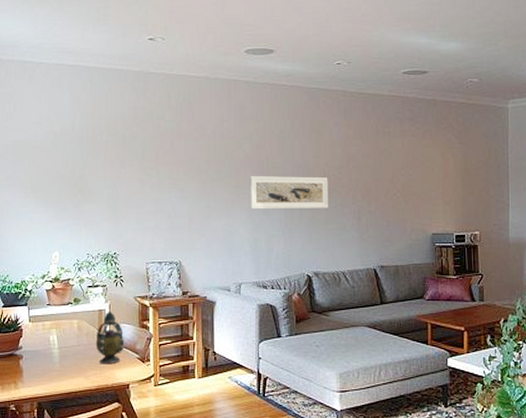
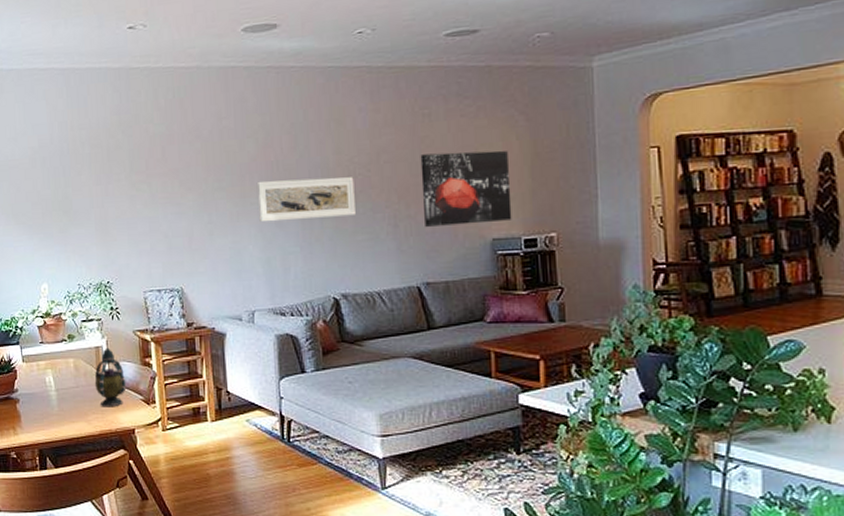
wall art: none [380,164,447,221] -> present [420,150,512,227]

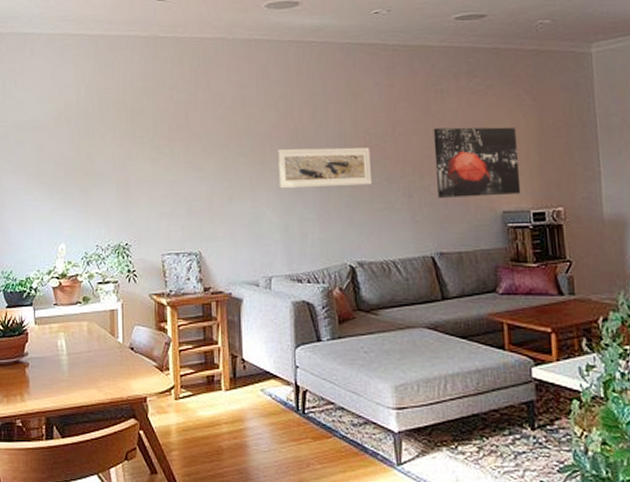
teapot: present [94,347,127,407] -> none [107,311,140,374]

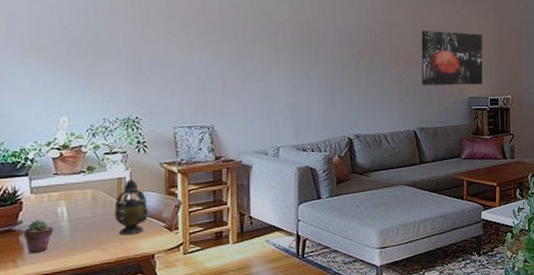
potted succulent: none [28,352,54,387] -> present [23,220,54,253]
teapot: none [107,311,140,374] -> present [114,179,149,235]
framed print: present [276,147,371,189] -> none [288,38,370,73]

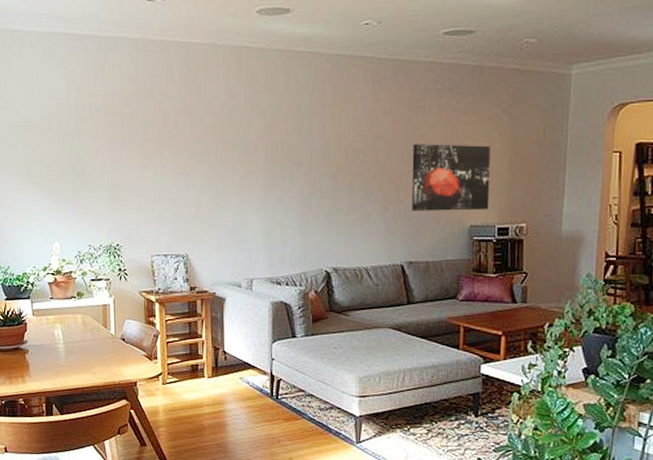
potted succulent: present [23,220,54,253] -> none [28,340,52,371]
teapot: present [114,179,149,235] -> none [101,306,131,361]

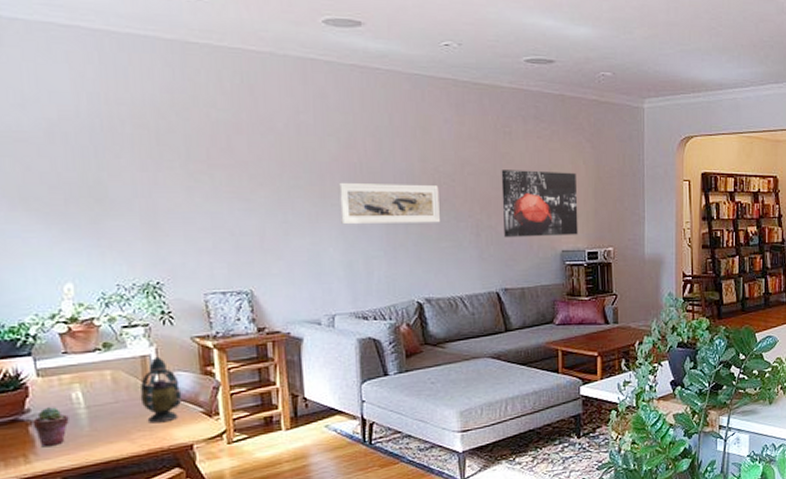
potted succulent: none [28,340,52,371] -> present [32,407,69,446]
teapot: none [101,306,131,361] -> present [140,356,182,423]
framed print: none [262,158,351,198] -> present [338,182,440,225]

